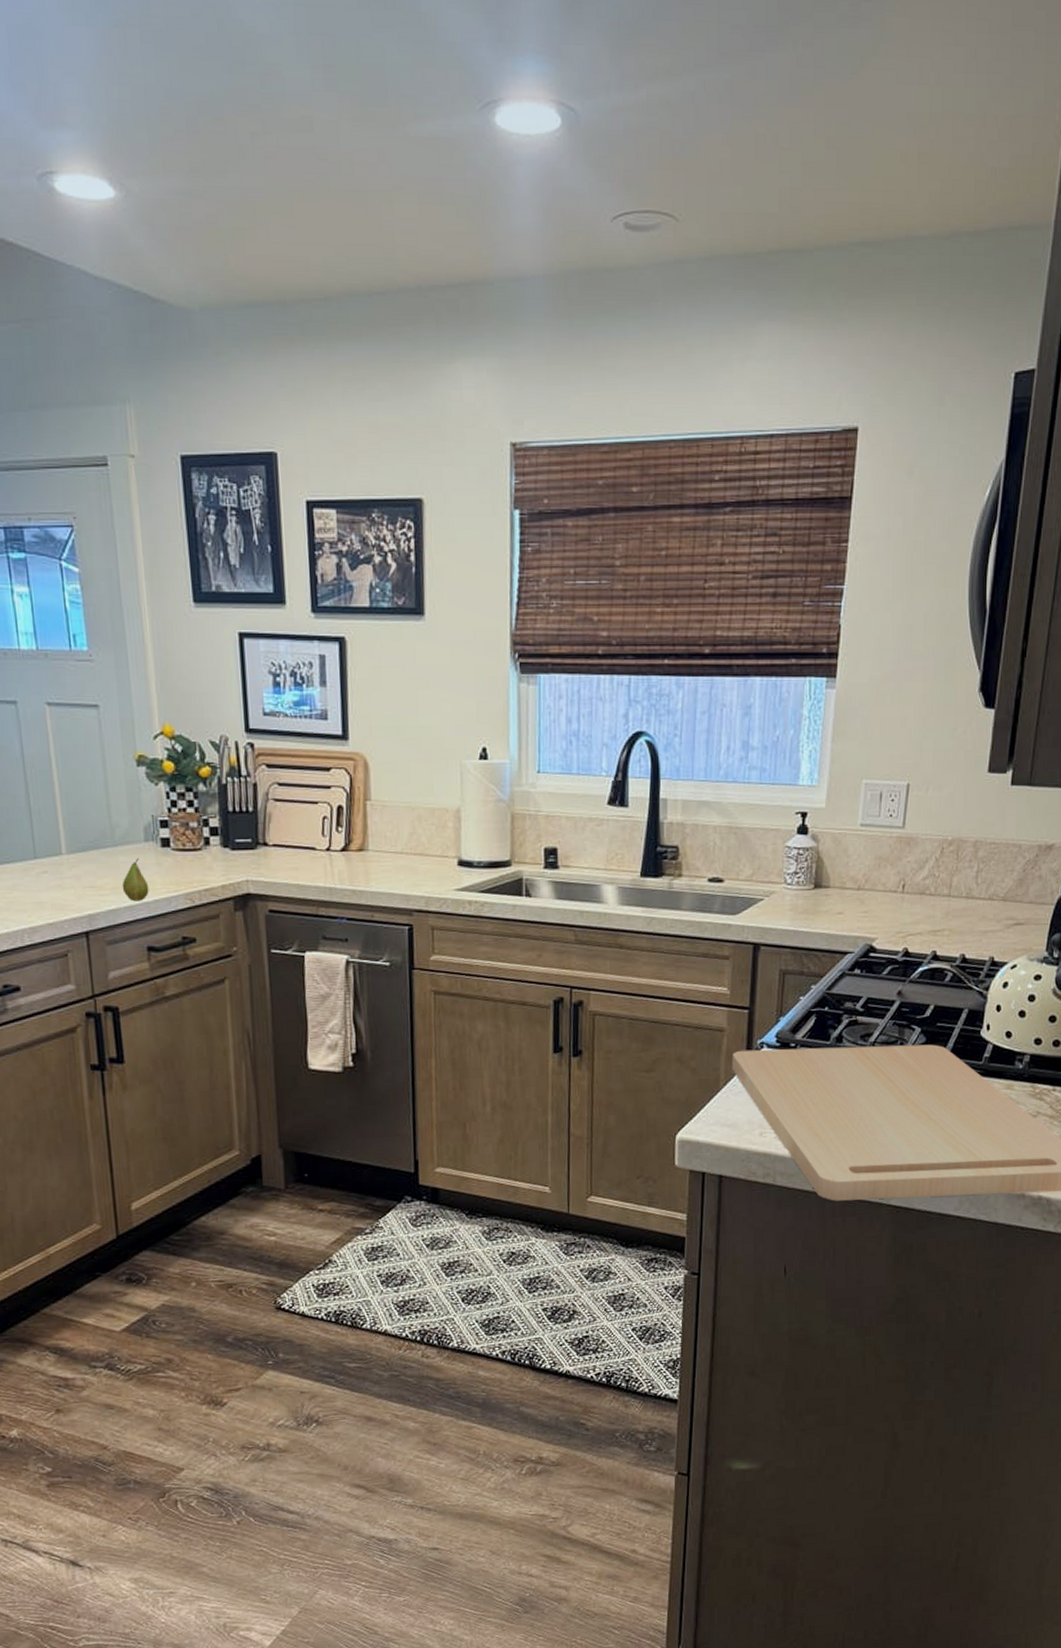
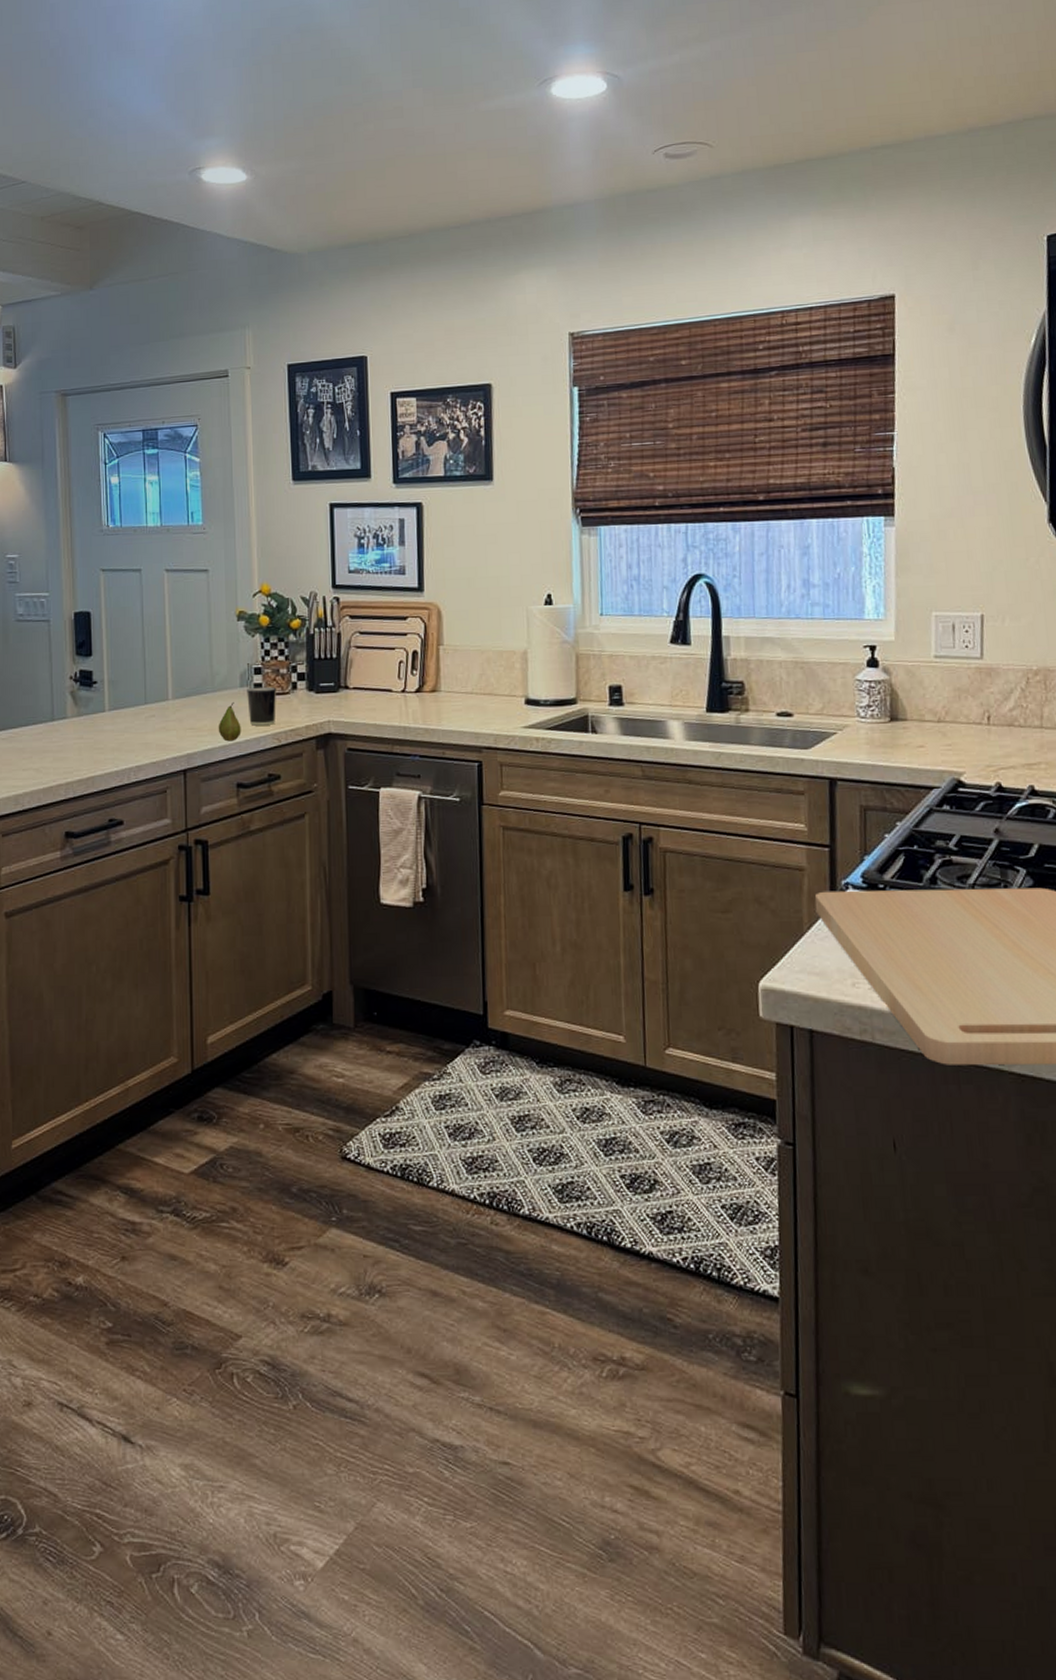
mug: none [153,841,188,885] -> present [247,686,277,726]

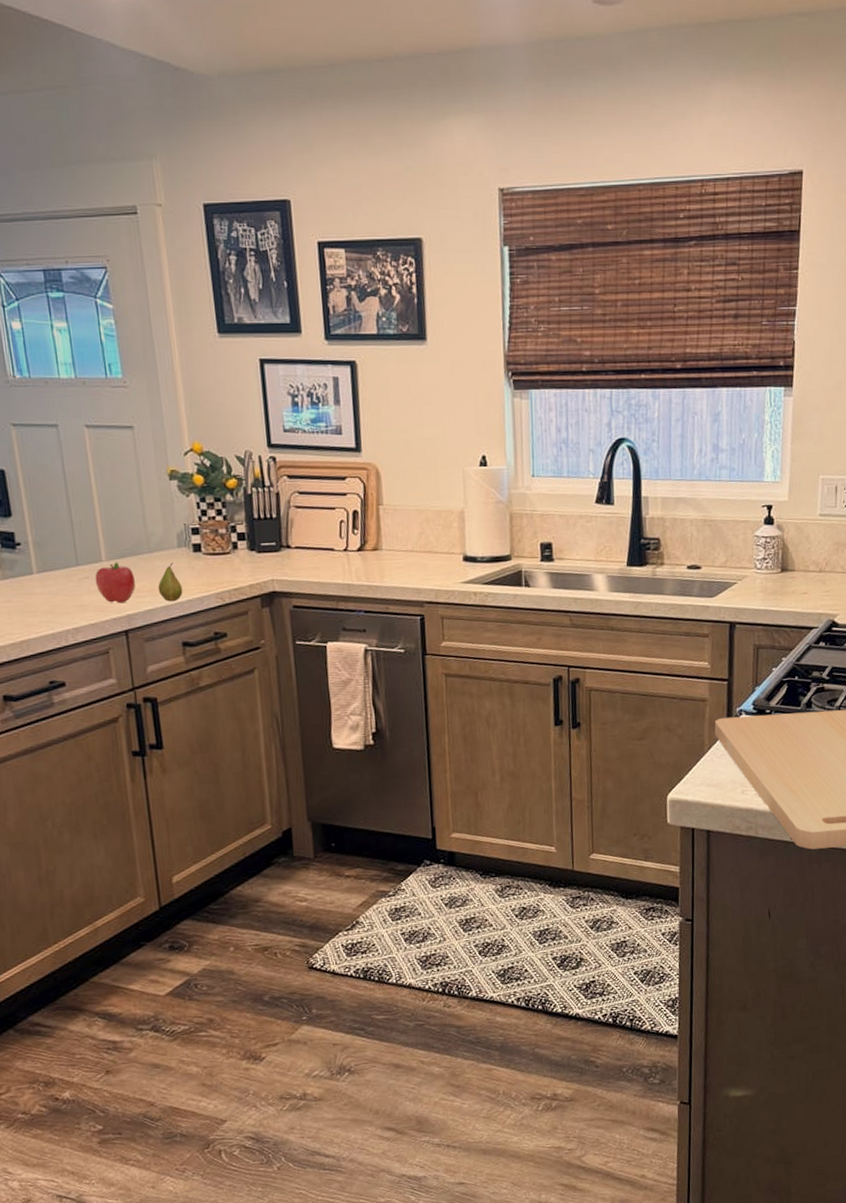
fruit: none [160,701,198,742] -> present [95,562,136,604]
mug: present [247,686,277,726] -> none [185,546,218,586]

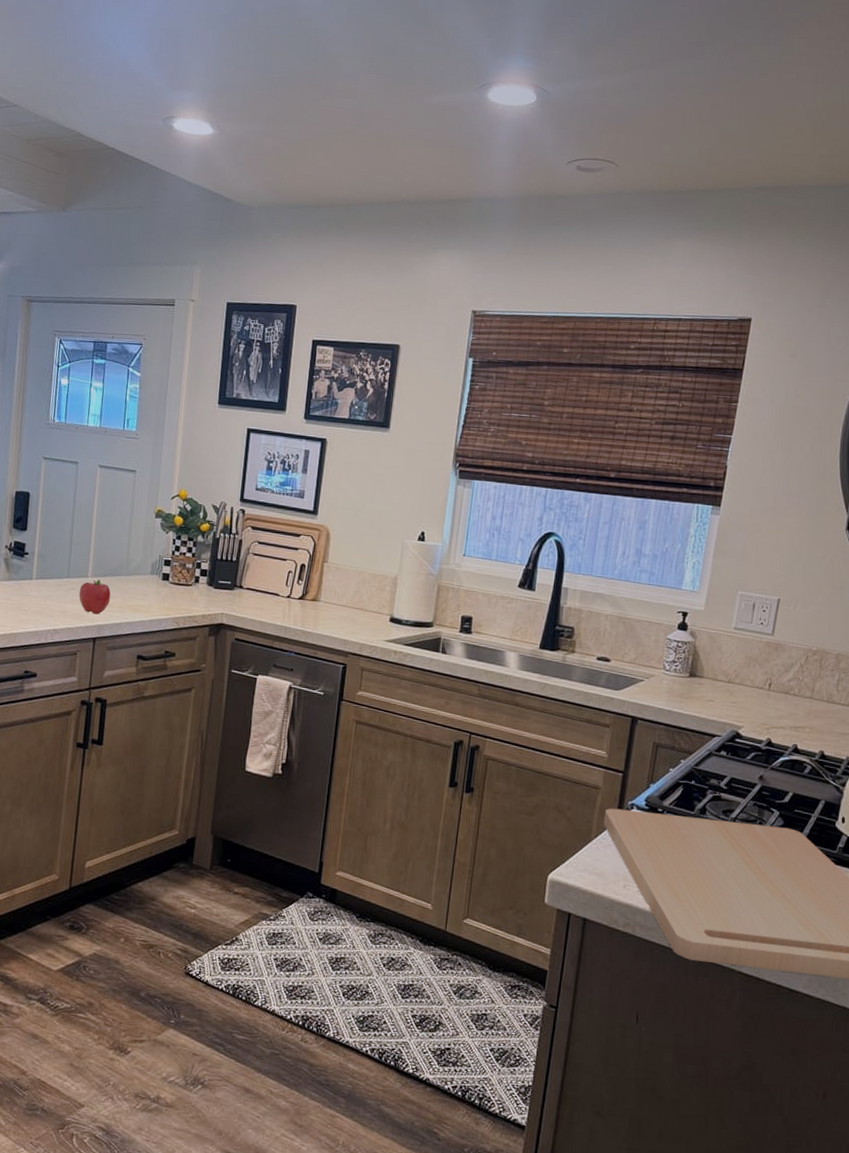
fruit: present [157,562,183,602] -> none [127,586,147,620]

